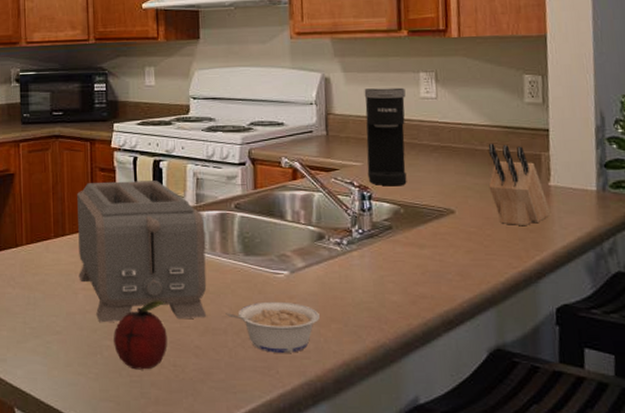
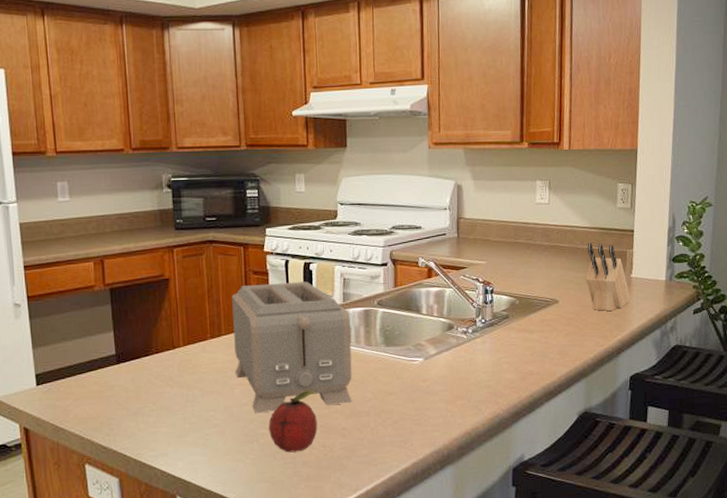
legume: present [225,301,320,353] -> none [368,384,448,429]
coffee maker: present [364,87,407,185] -> none [490,194,524,281]

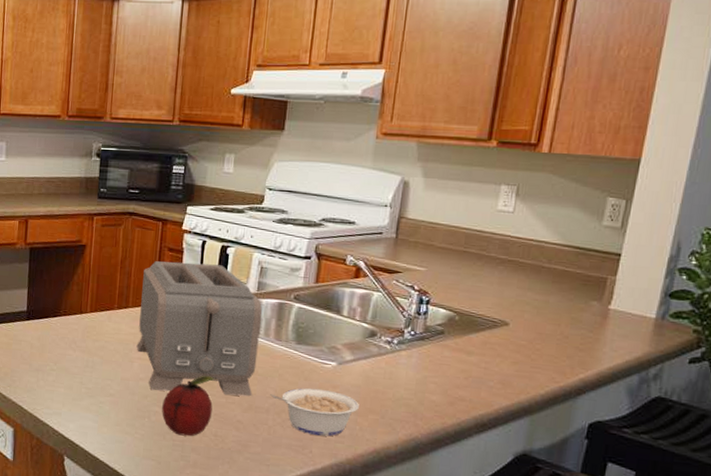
legume: none [368,384,448,429] -> present [270,388,359,437]
knife block: present [586,242,631,312] -> none [547,261,605,345]

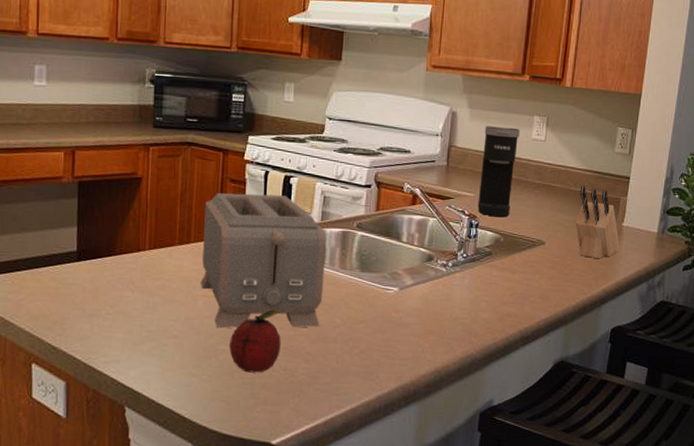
legume: present [270,388,359,437] -> none [337,314,420,361]
coffee maker: none [429,196,483,294] -> present [477,126,520,217]
knife block: none [547,261,605,345] -> present [575,185,620,259]

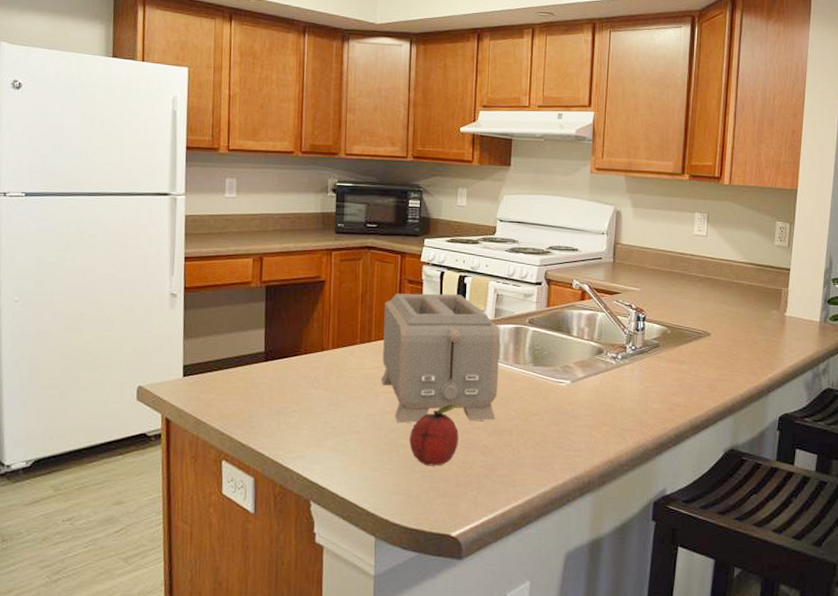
coffee maker: present [477,126,520,217] -> none [644,223,682,309]
knife block: present [575,185,620,259] -> none [739,277,784,349]

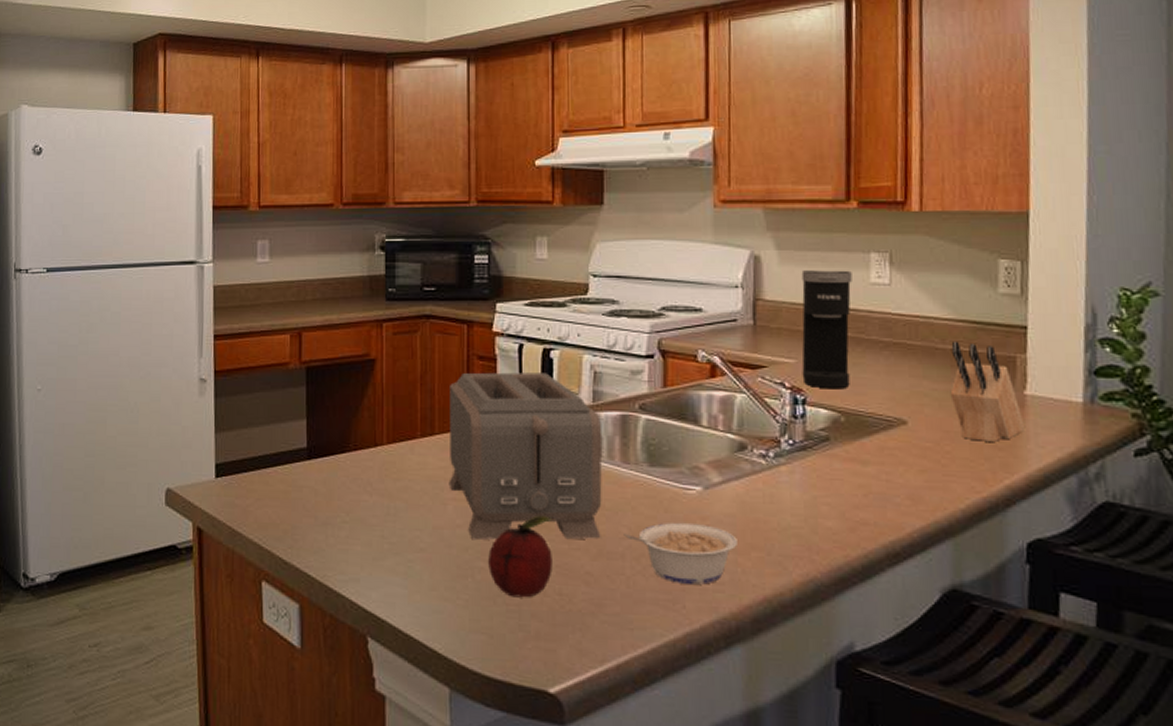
legume: none [512,406,592,452] -> present [624,522,737,585]
coffee maker: none [644,223,682,309] -> present [801,270,852,388]
knife block: none [739,277,784,349] -> present [950,341,1026,443]

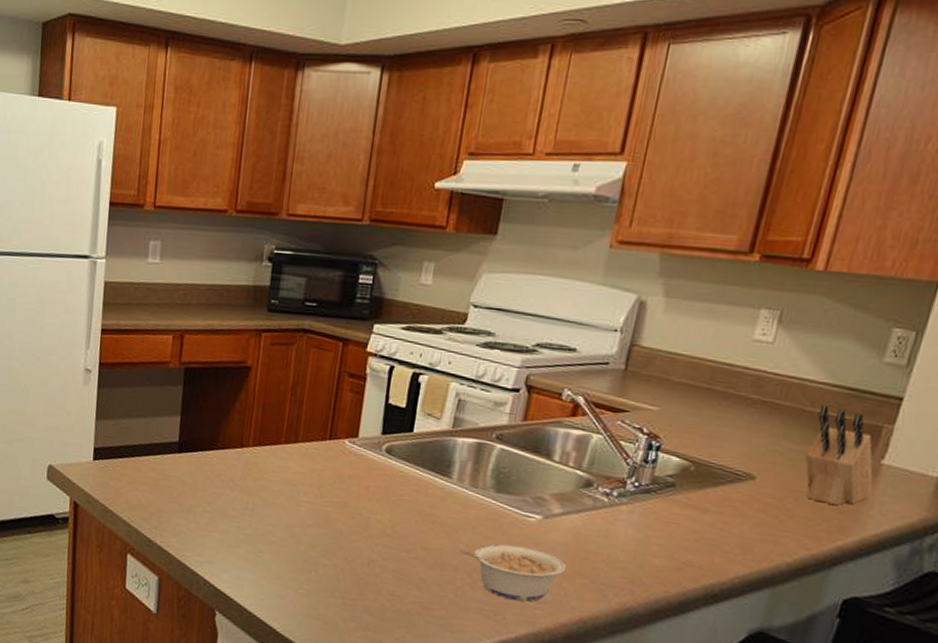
toaster: present [448,372,602,540] -> none [305,388,457,552]
fruit: present [488,515,557,598] -> none [331,524,400,595]
coffee maker: present [801,270,852,388] -> none [662,320,737,439]

